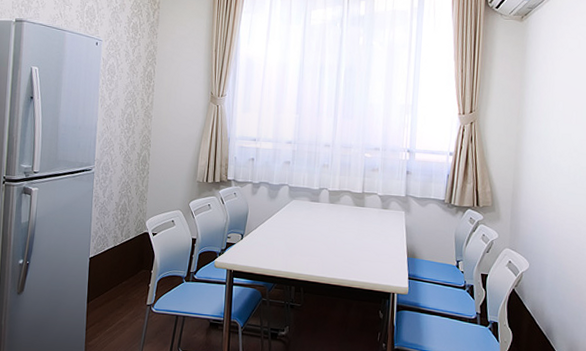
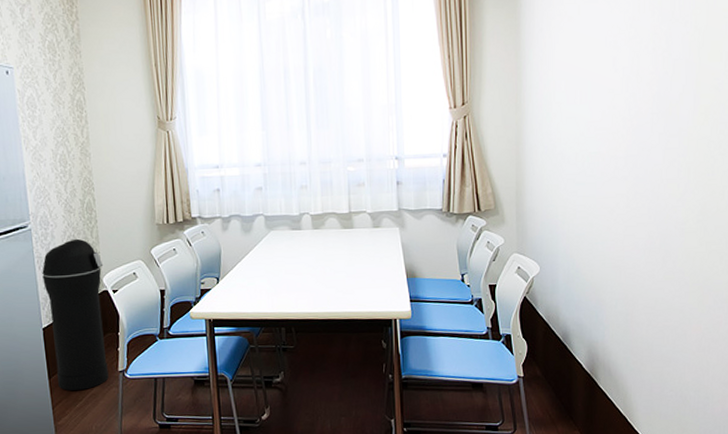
trash can: none [94,185,148,317] -> present [42,238,109,391]

